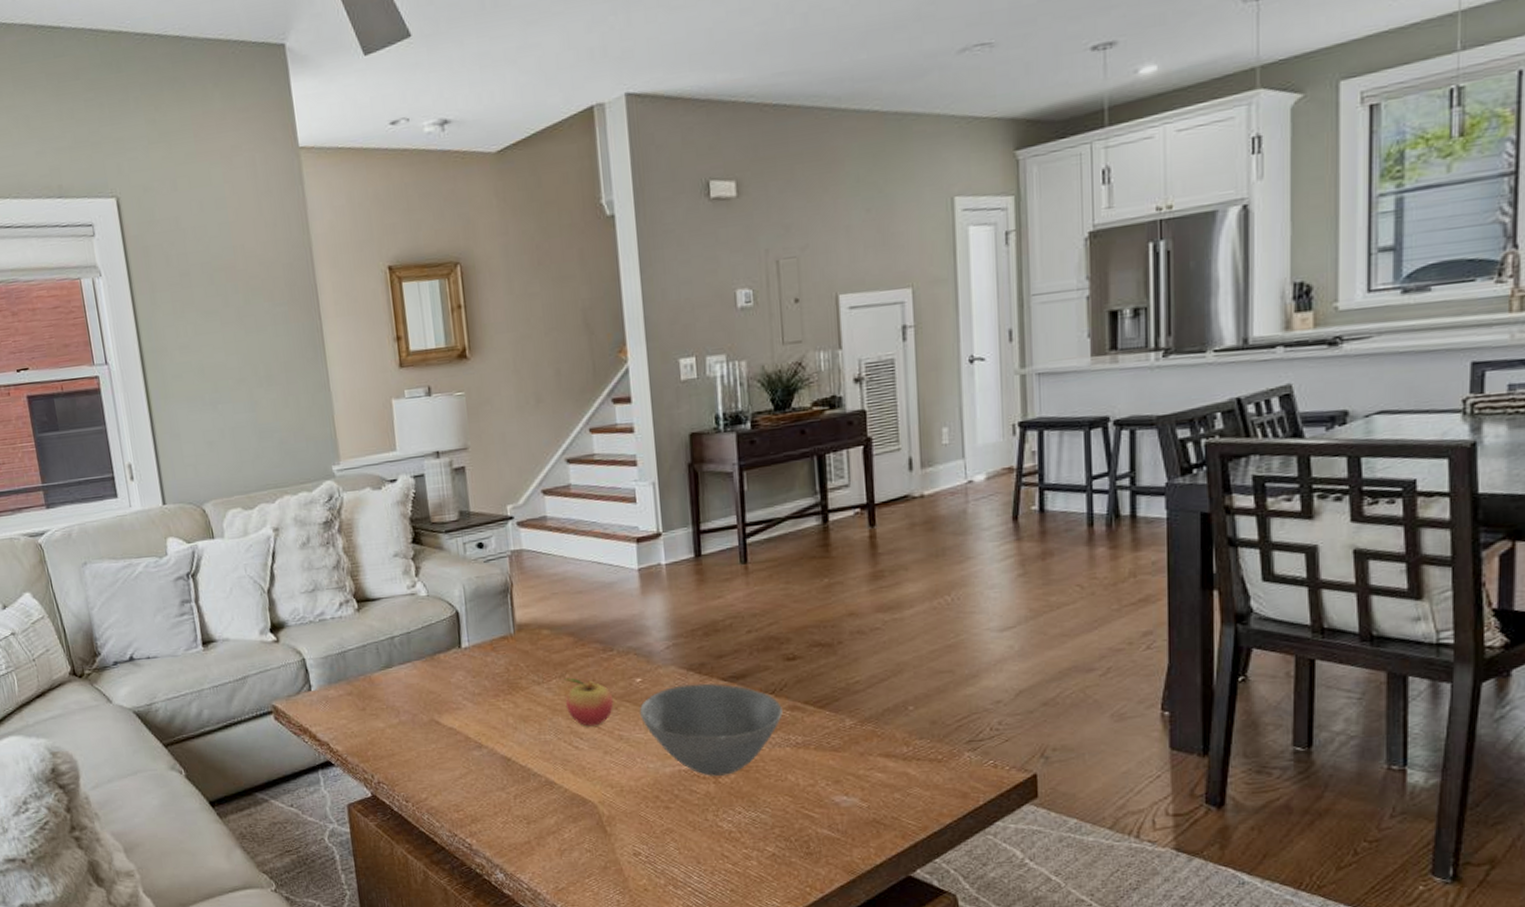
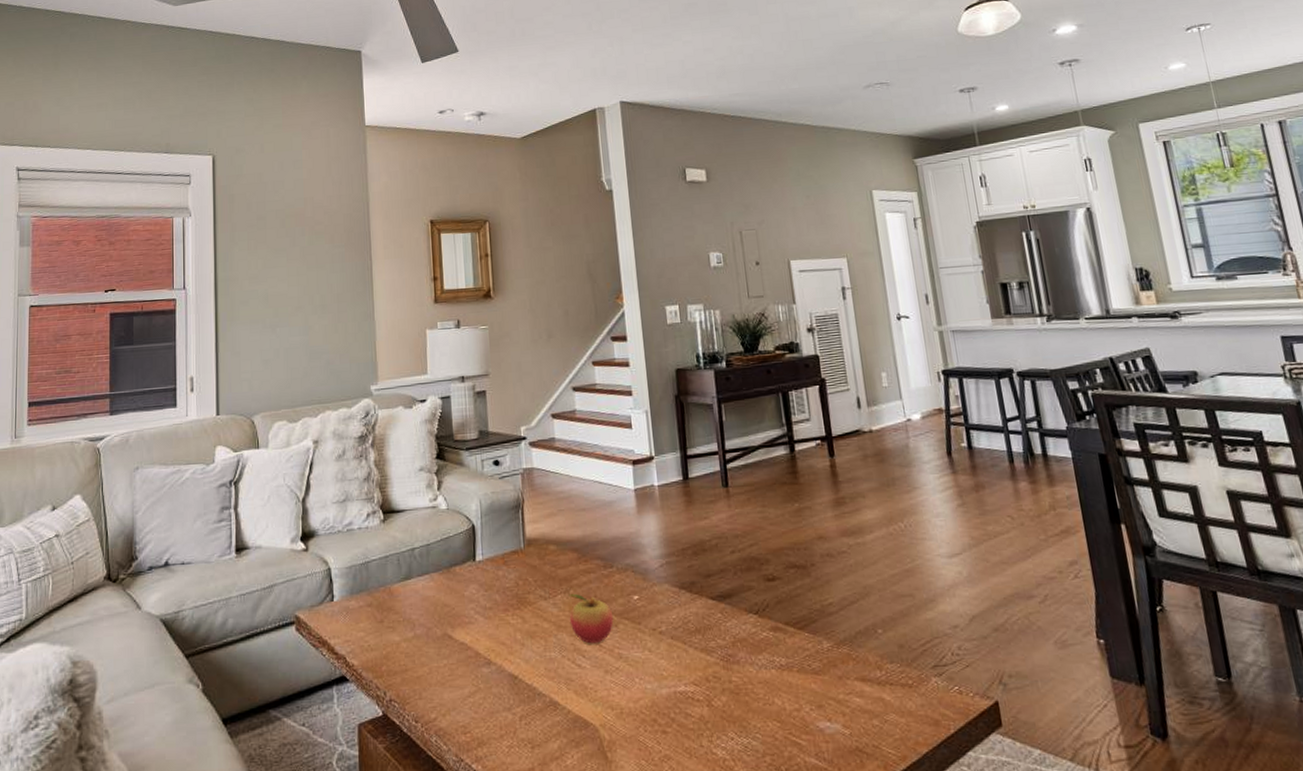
bowl: present [639,683,783,776] -> none [636,602,767,699]

